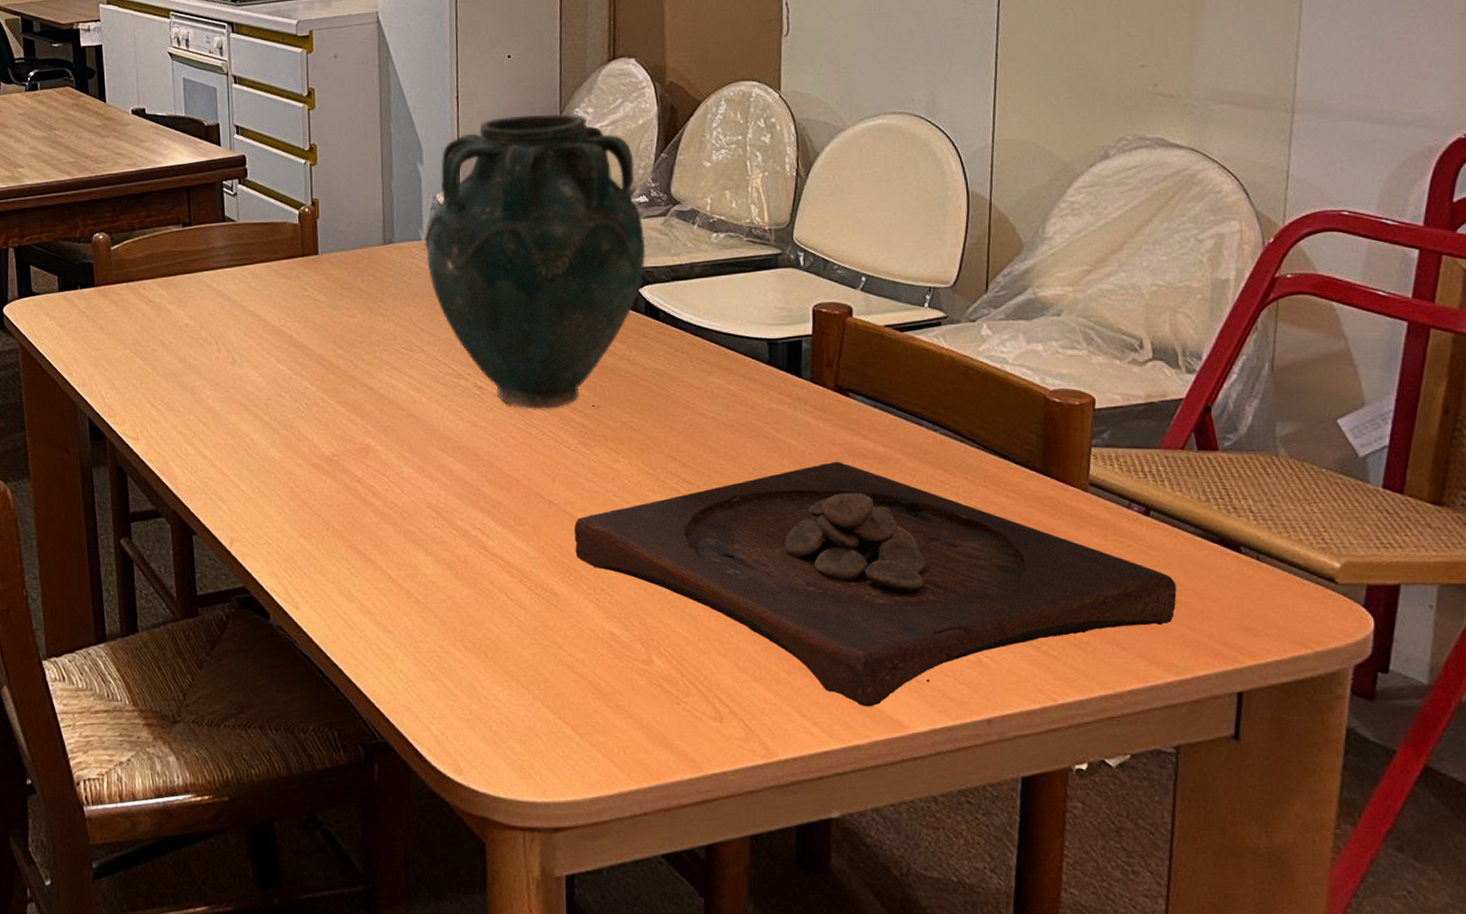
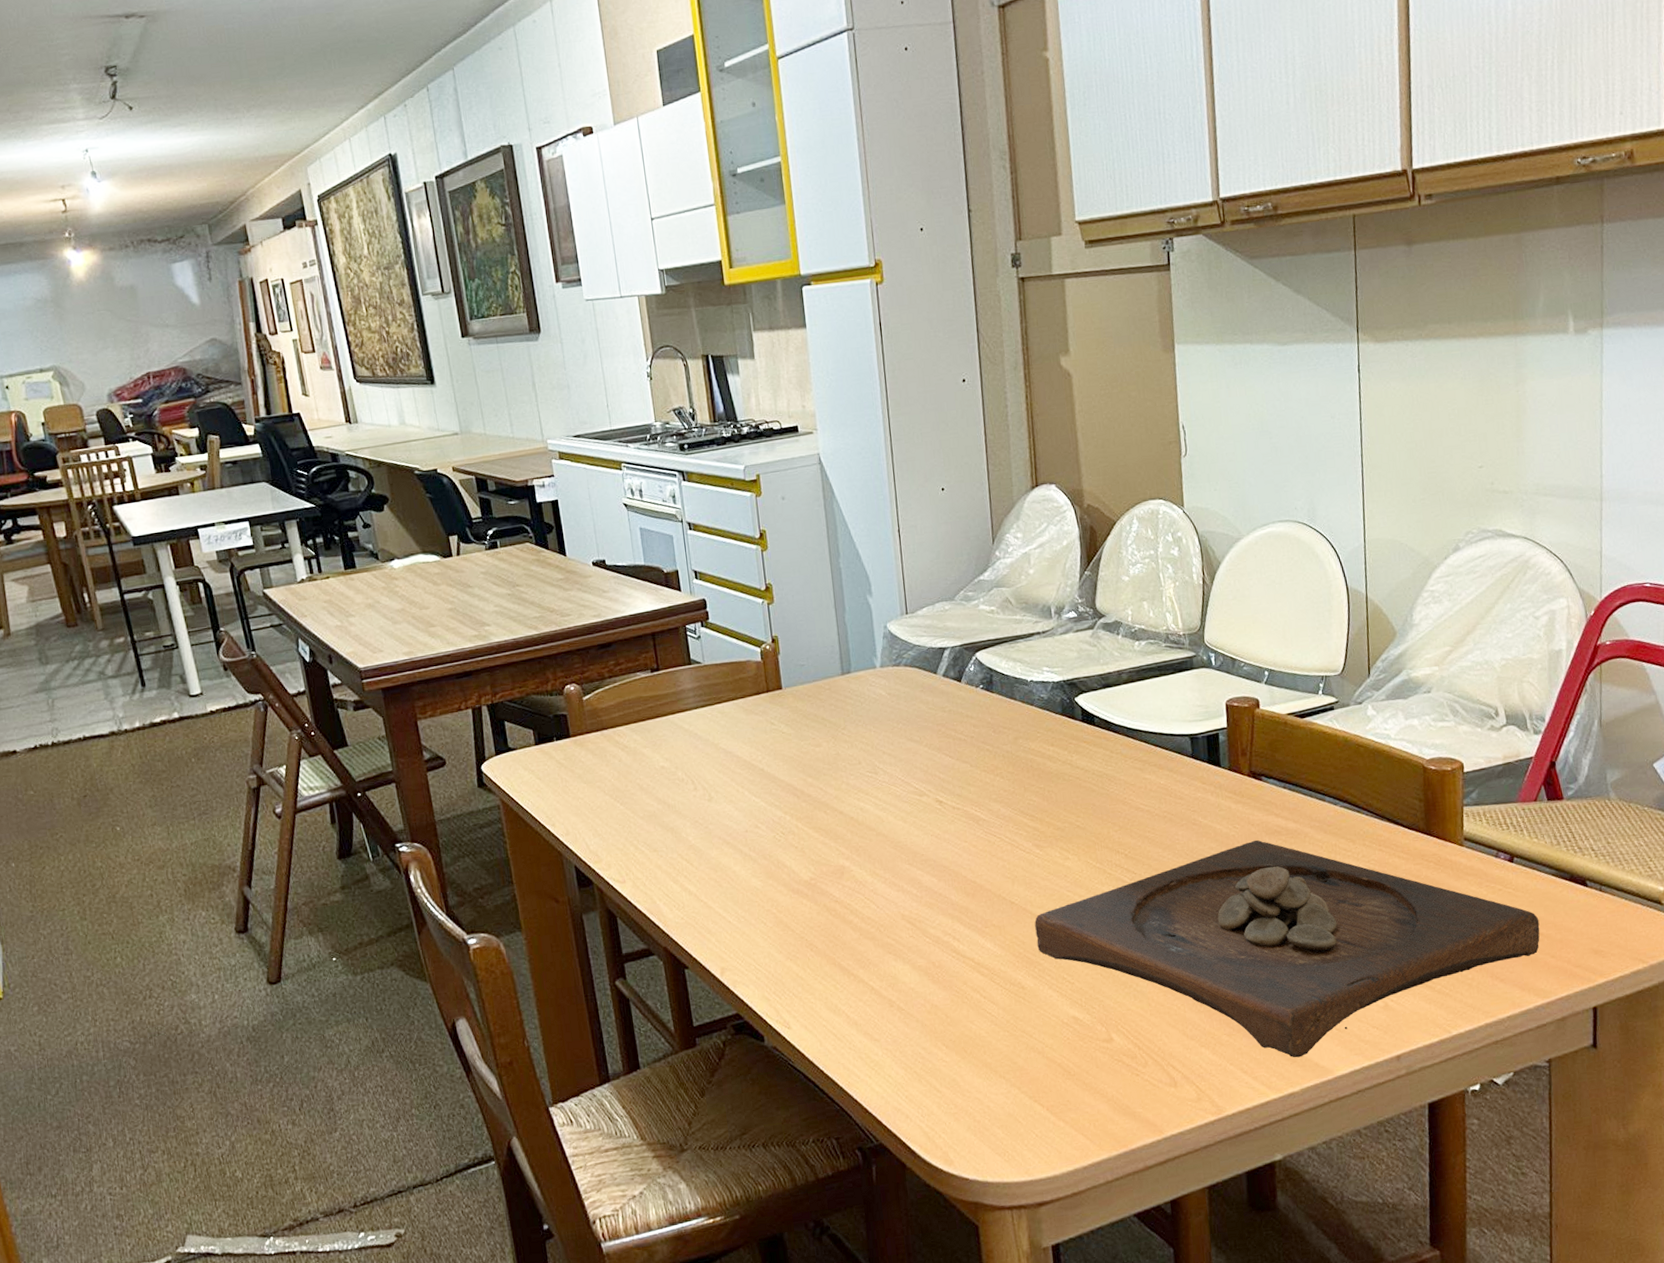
vase: present [424,114,646,409] -> none [879,540,1079,818]

